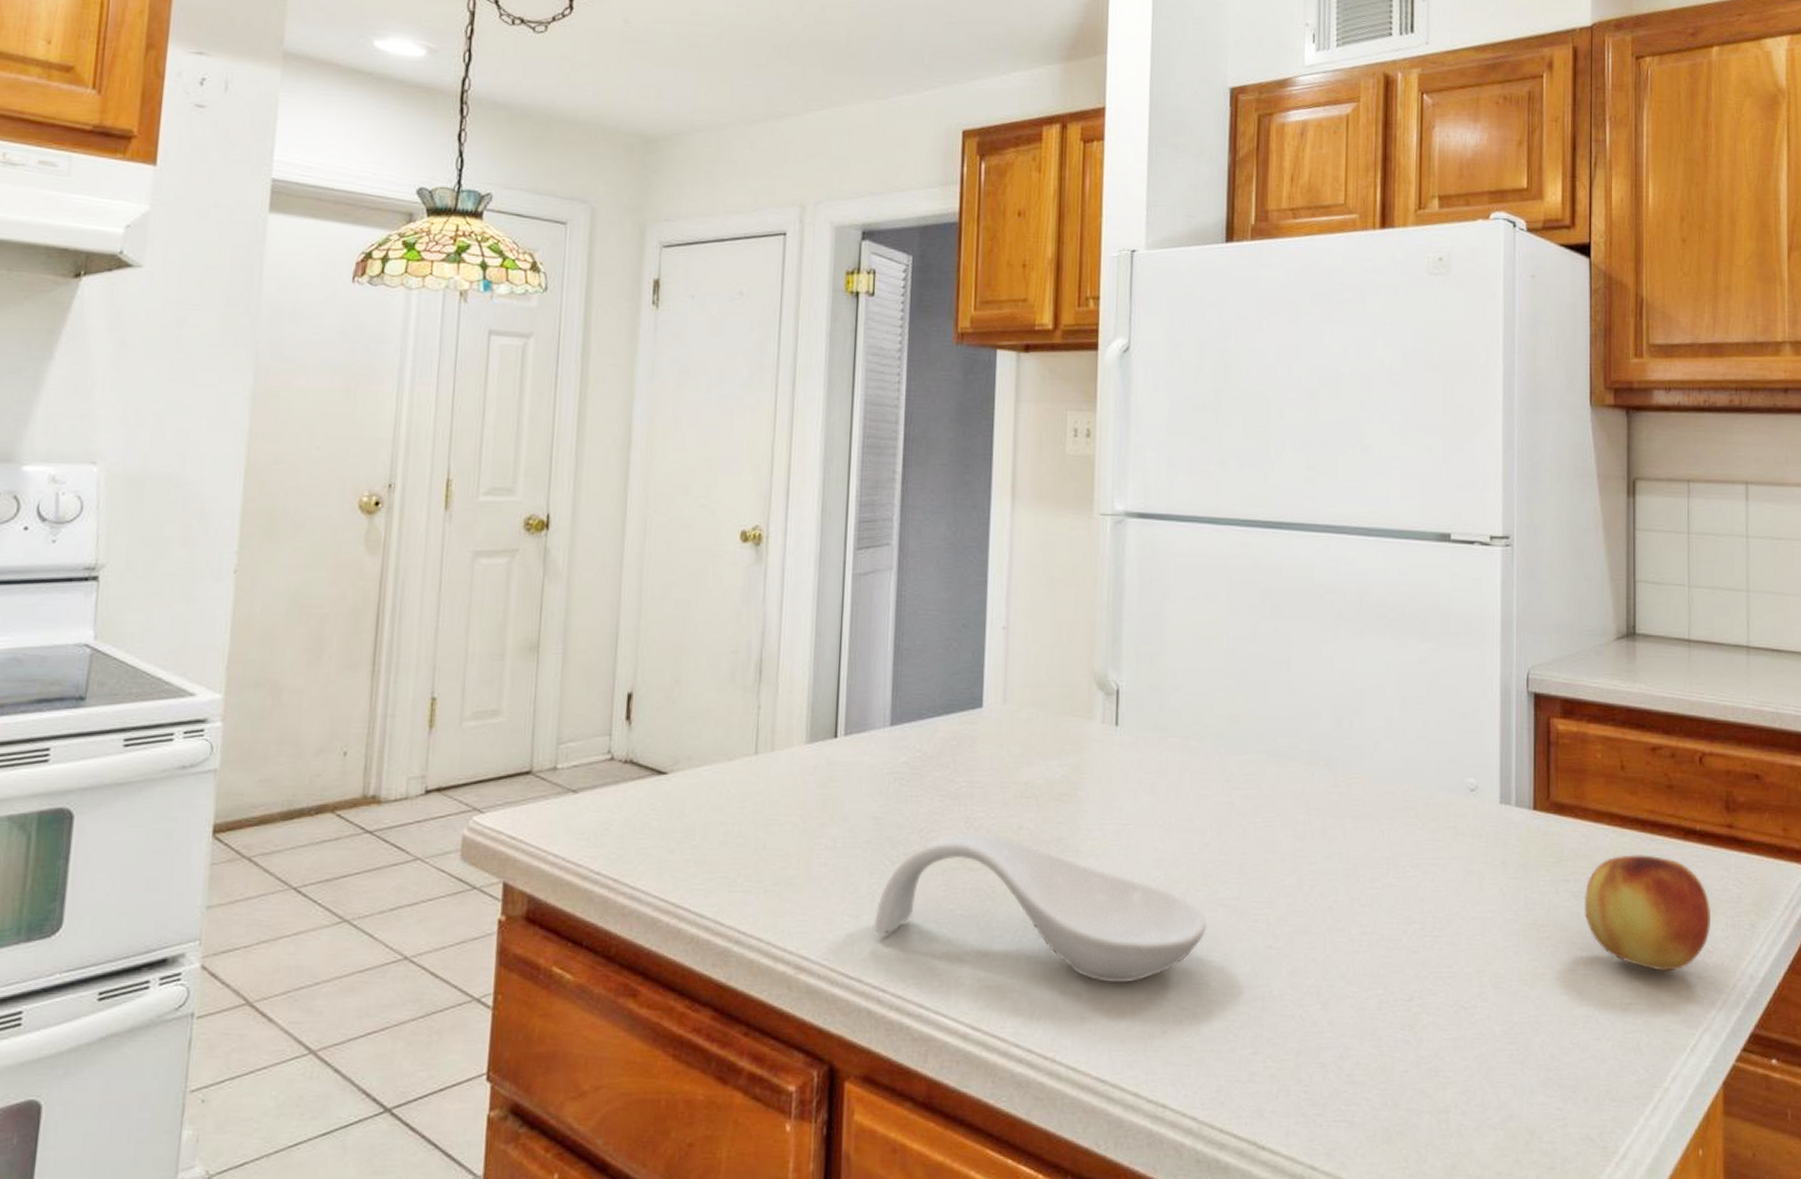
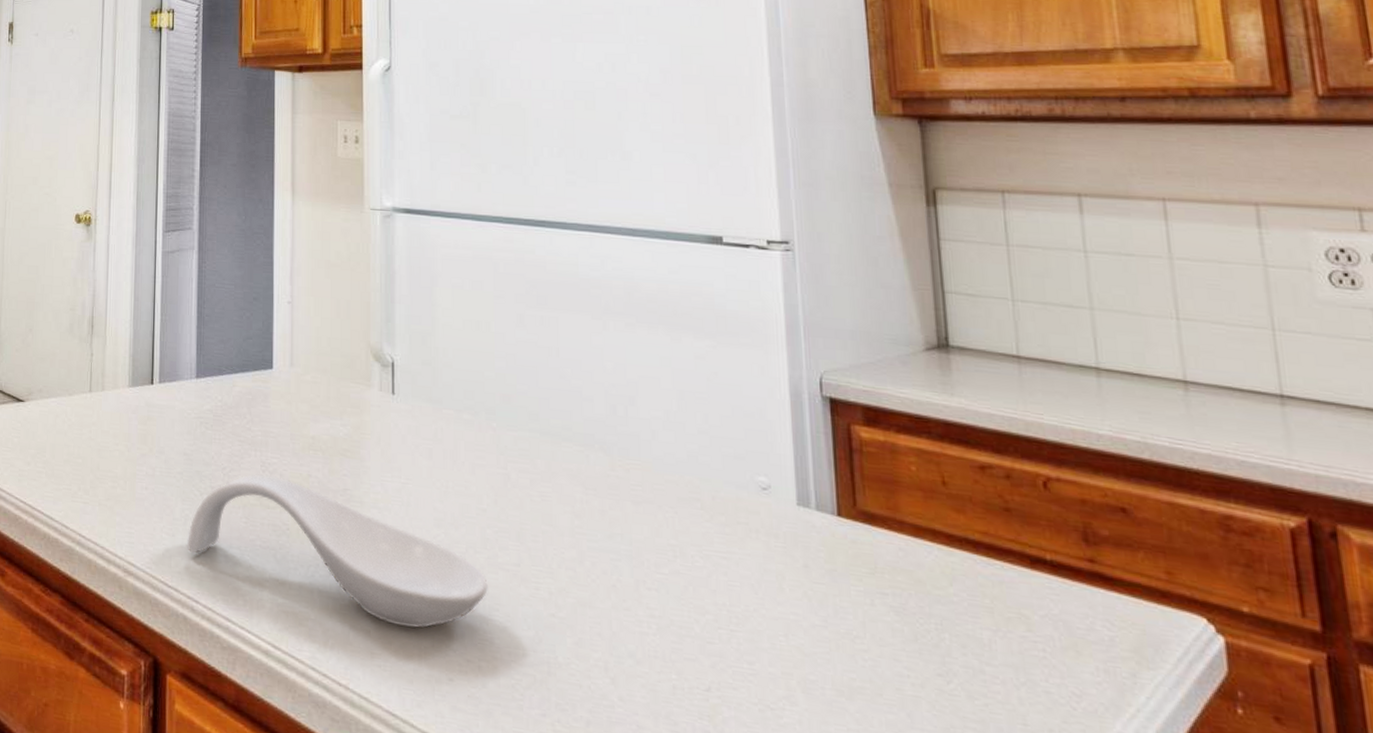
fruit: present [1584,854,1712,971] -> none [906,575,1075,711]

